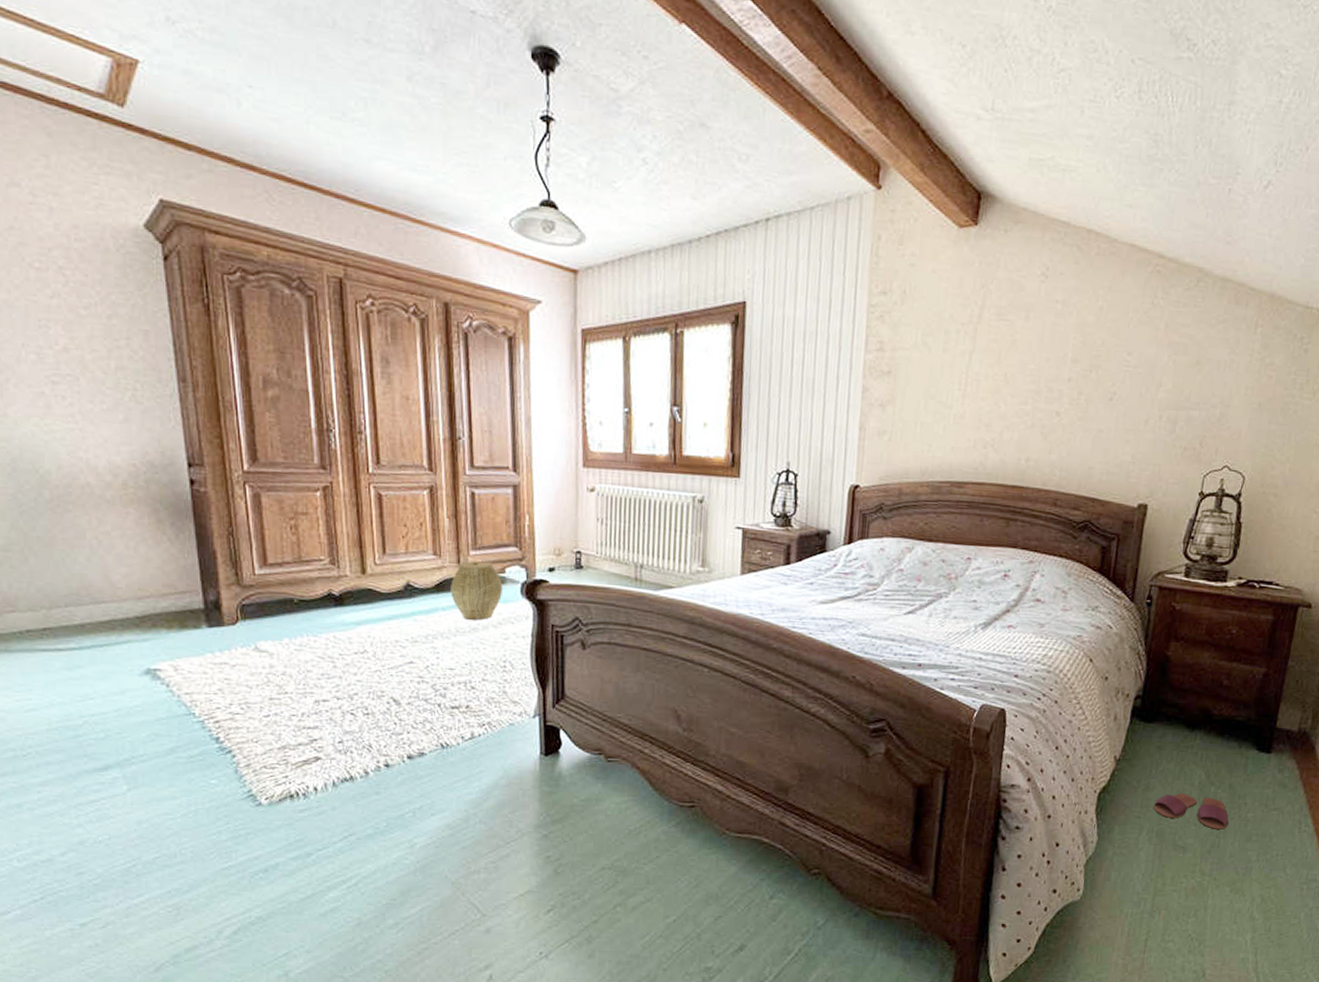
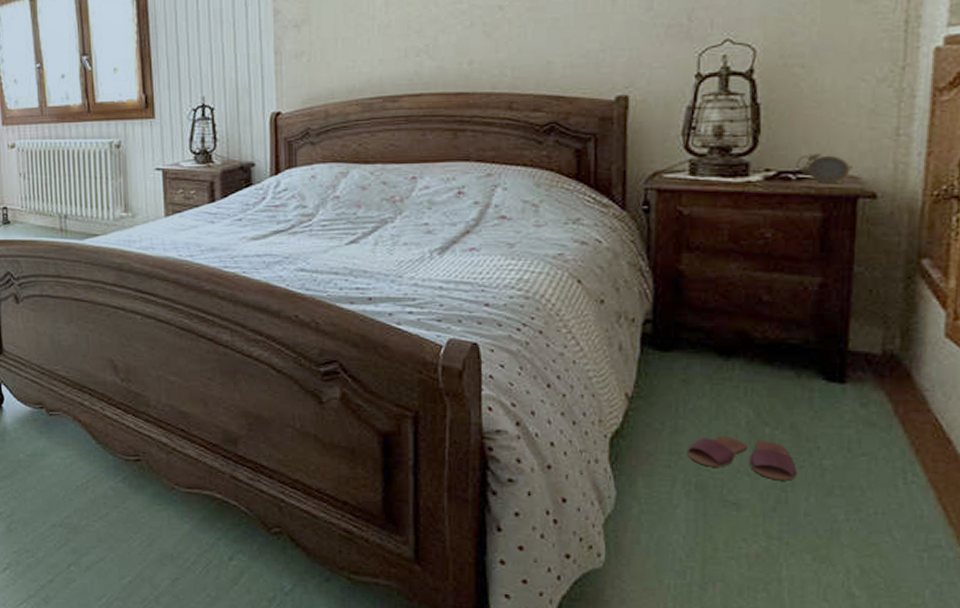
alarm clock: none [1260,568,1299,593] -> present [796,153,853,183]

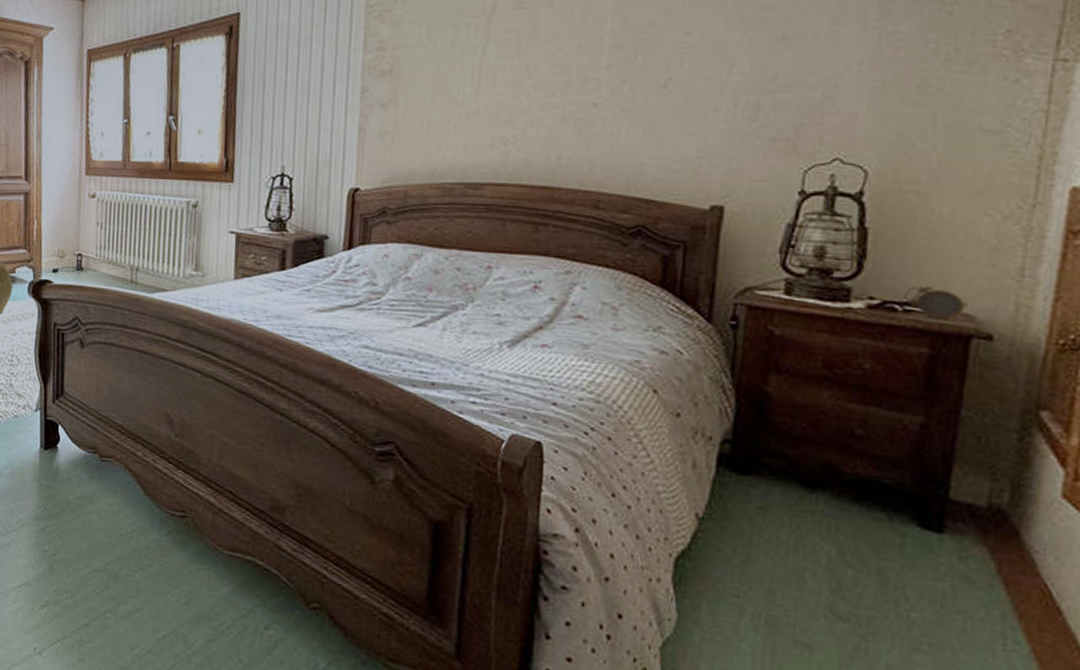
slippers: present [686,435,797,481] -> none [758,571,881,630]

